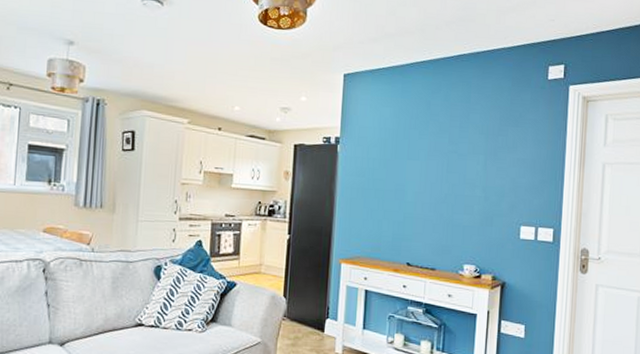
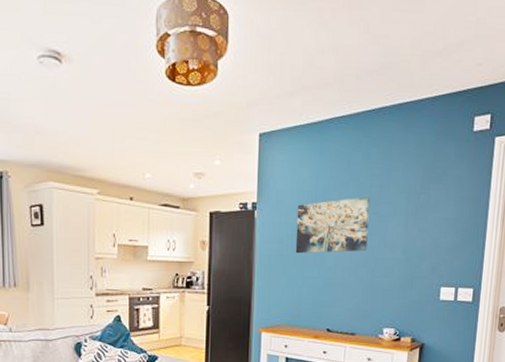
wall art: none [376,136,450,188] -> present [295,197,370,254]

